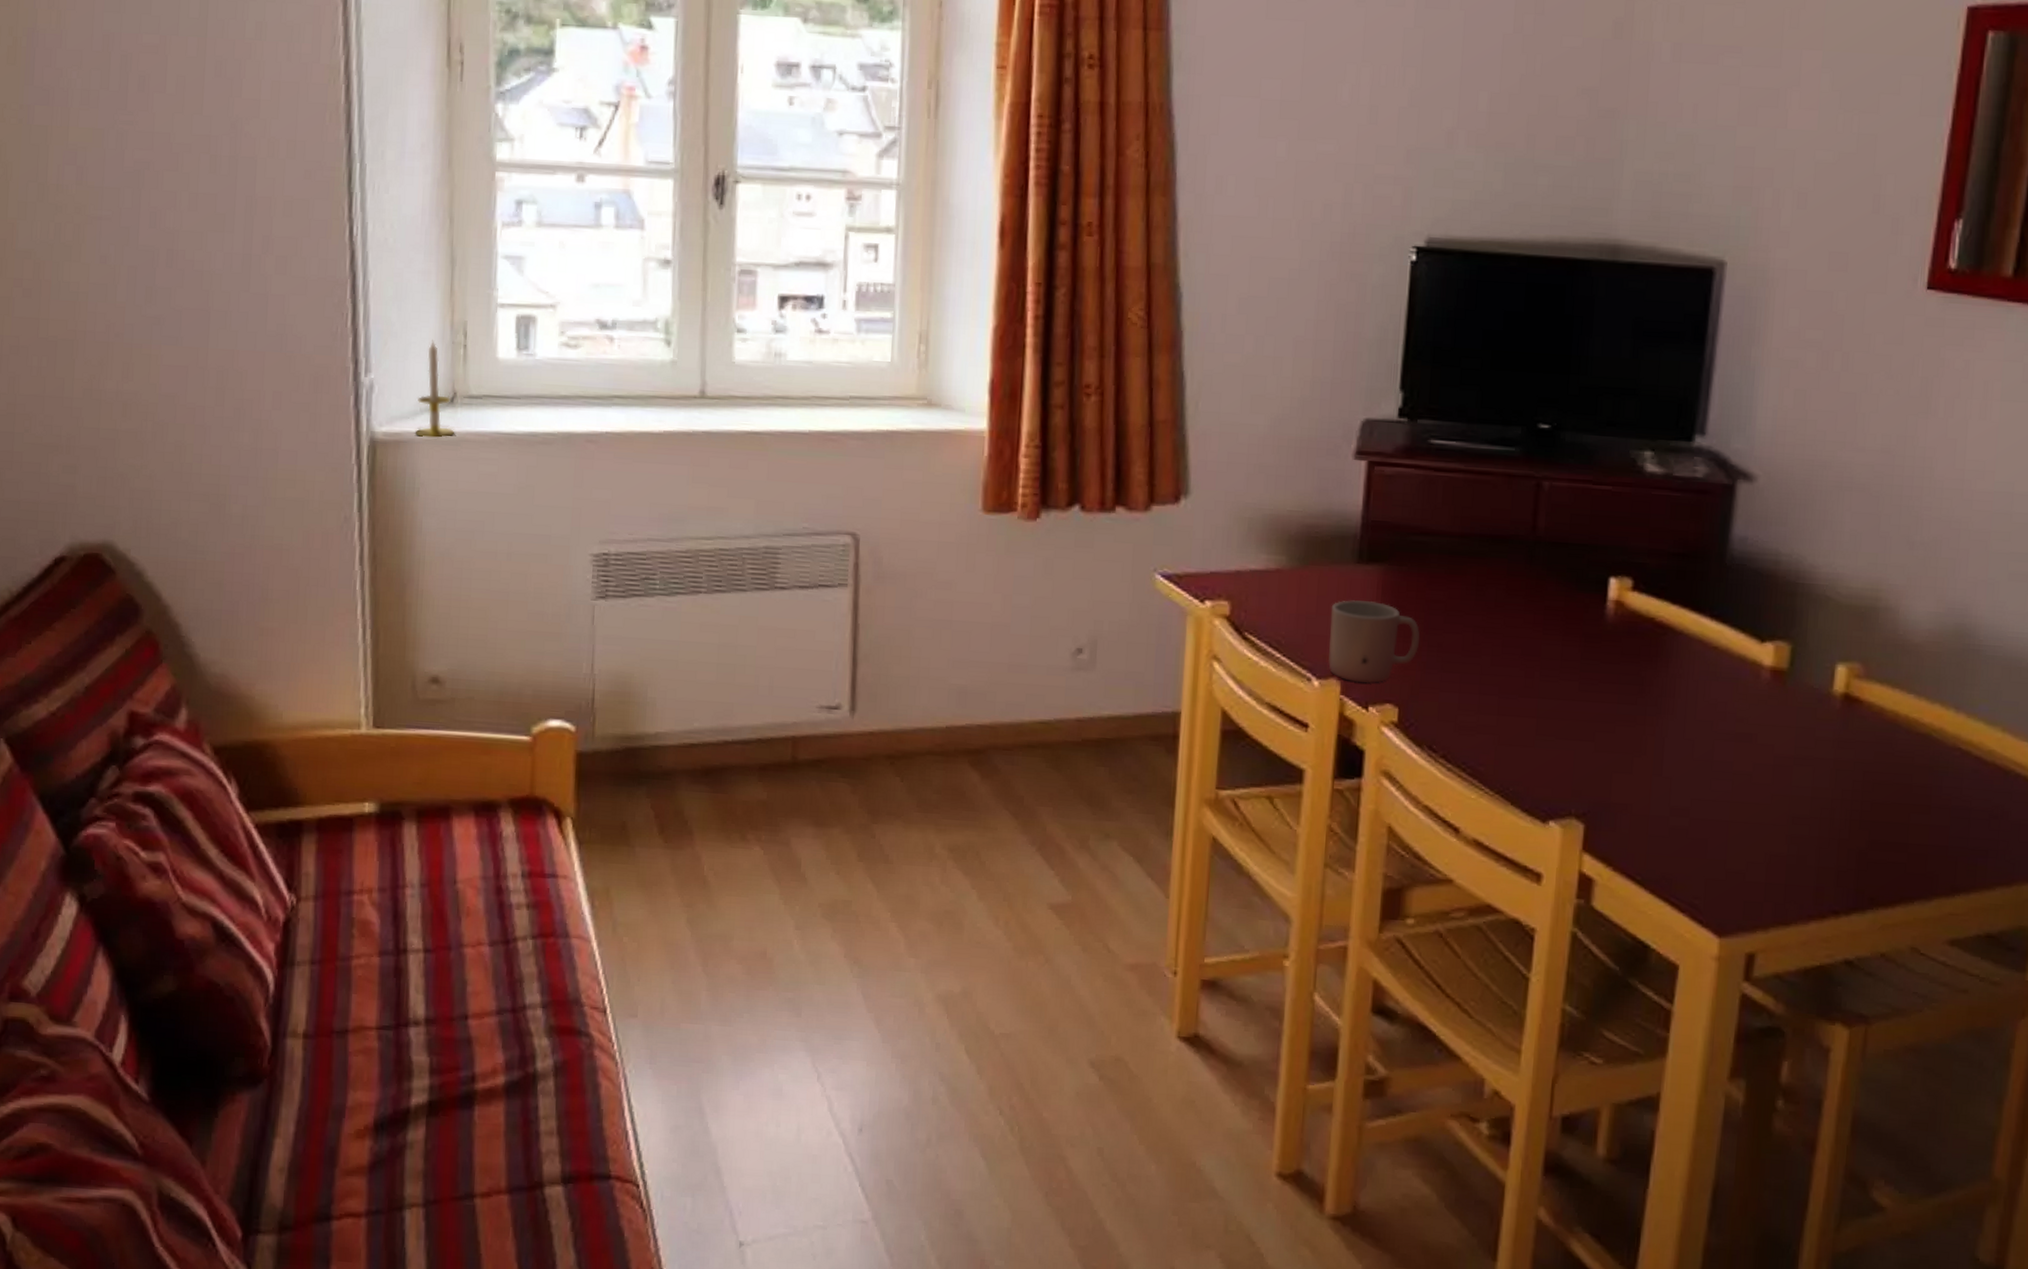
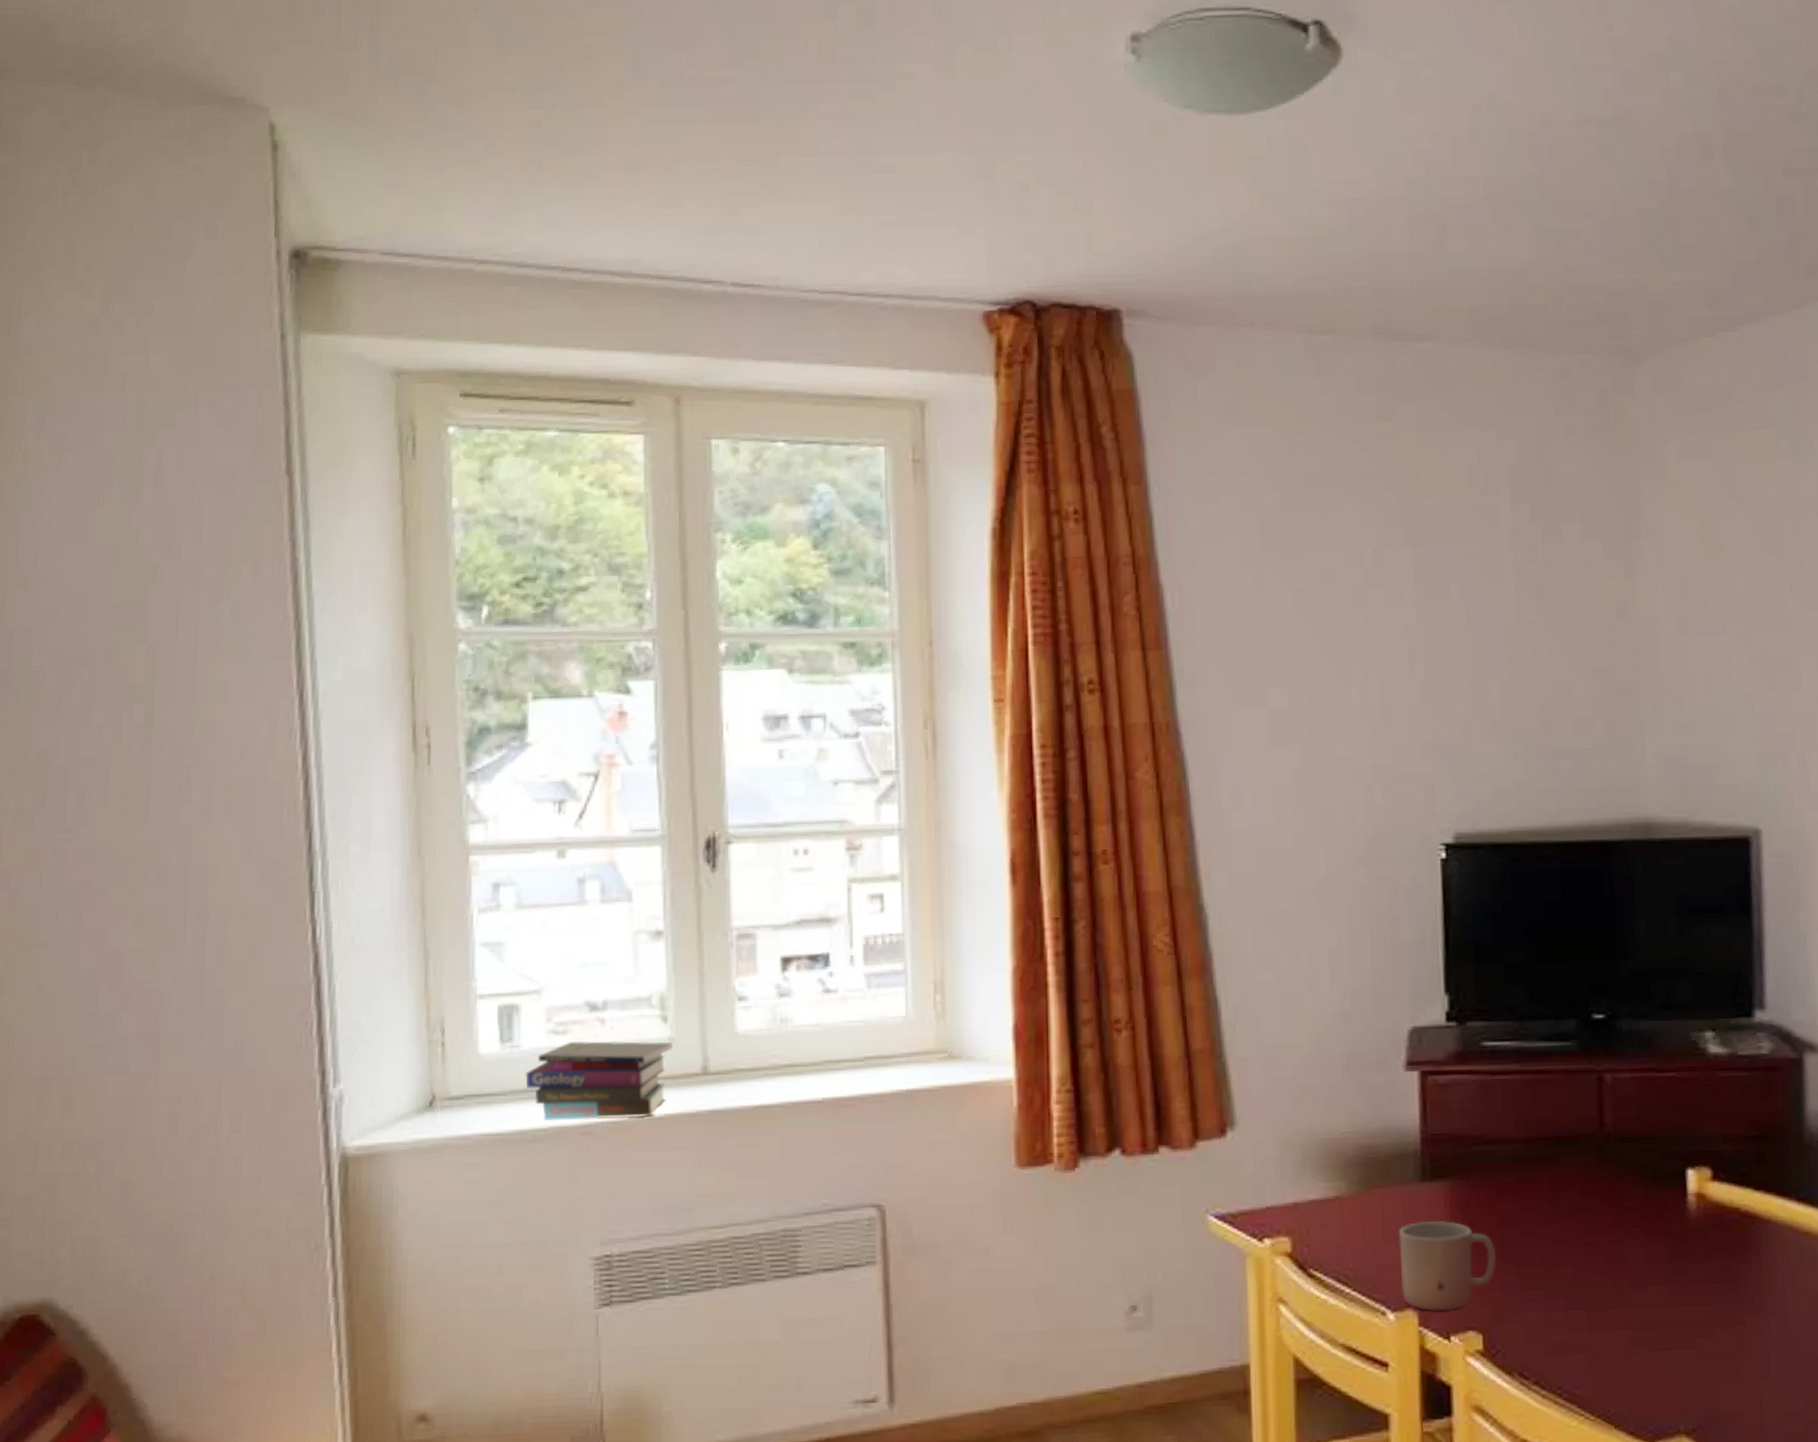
candle: present [416,339,454,439] -> none [392,1040,434,1149]
books: none [538,355,675,432] -> present [525,1040,673,1122]

